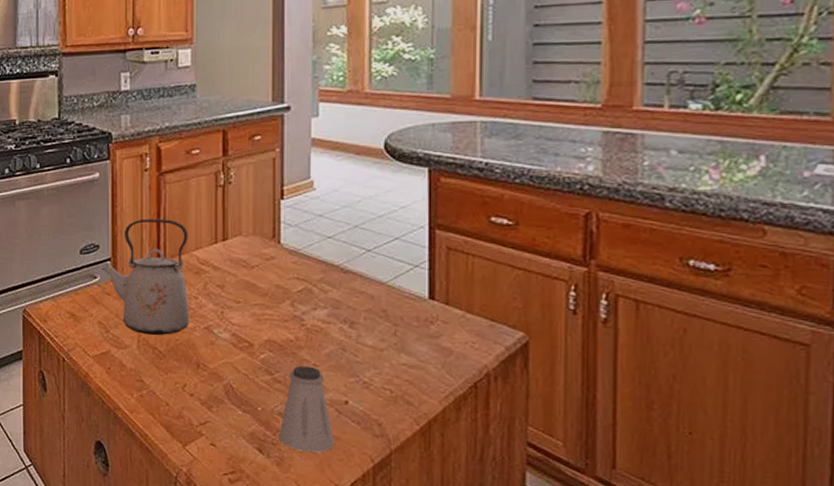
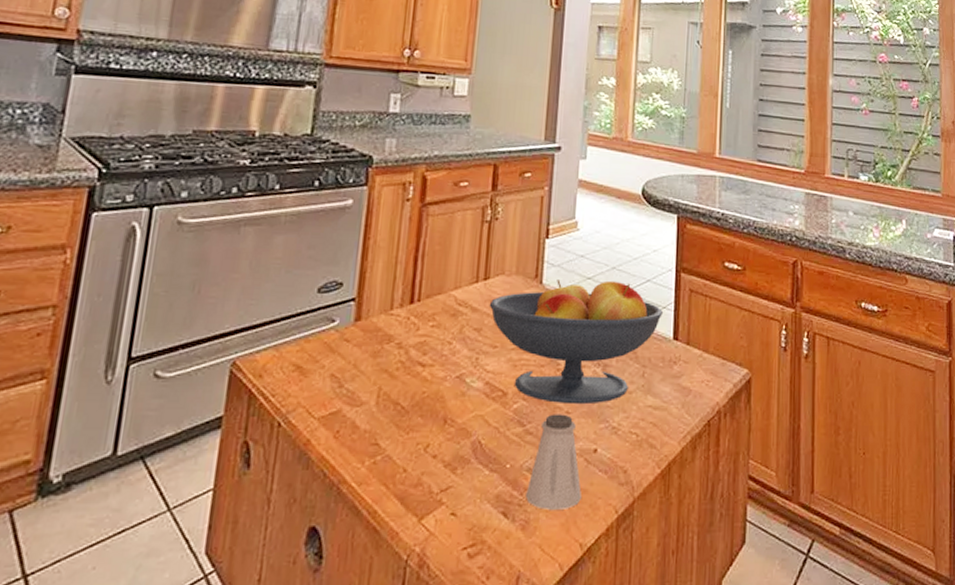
kettle: present [101,218,190,336] -> none [342,253,448,389]
fruit bowl: none [229,239,415,359] -> present [489,280,663,405]

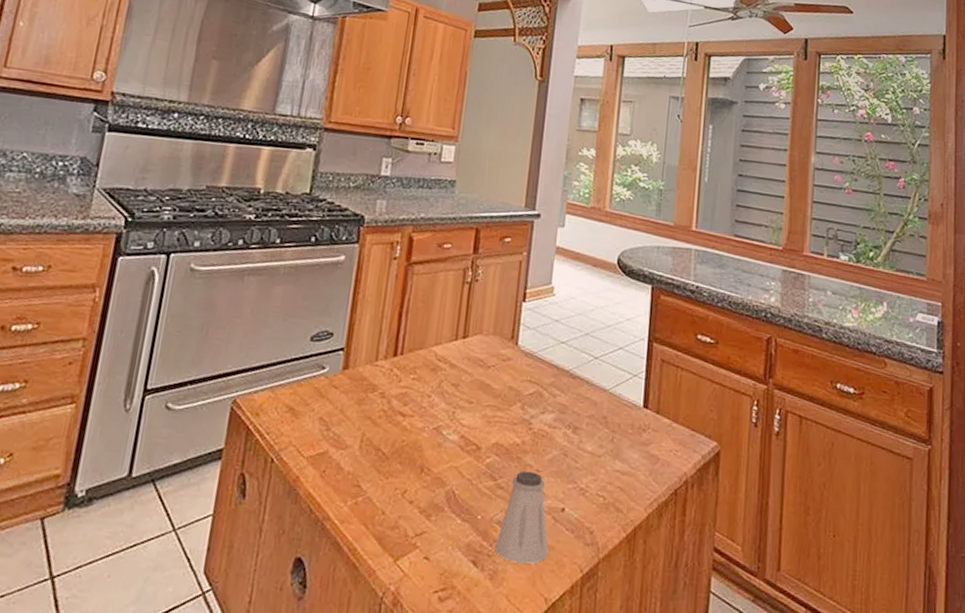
fruit bowl: present [489,280,663,405] -> none [466,342,634,465]

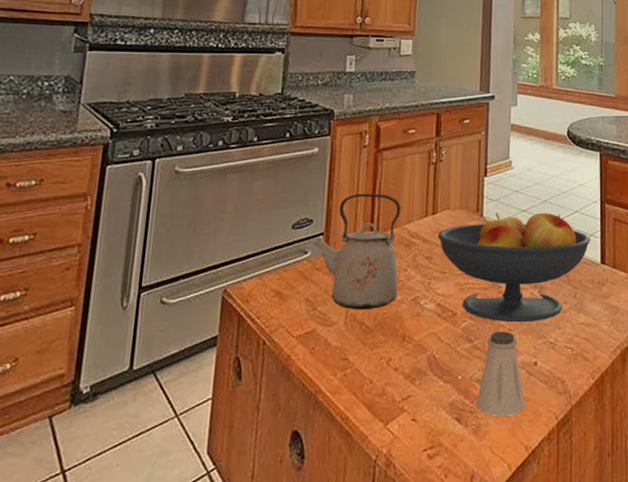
kettle: none [331,308,430,436] -> present [313,193,401,311]
fruit bowl: none [466,342,634,465] -> present [437,212,590,323]

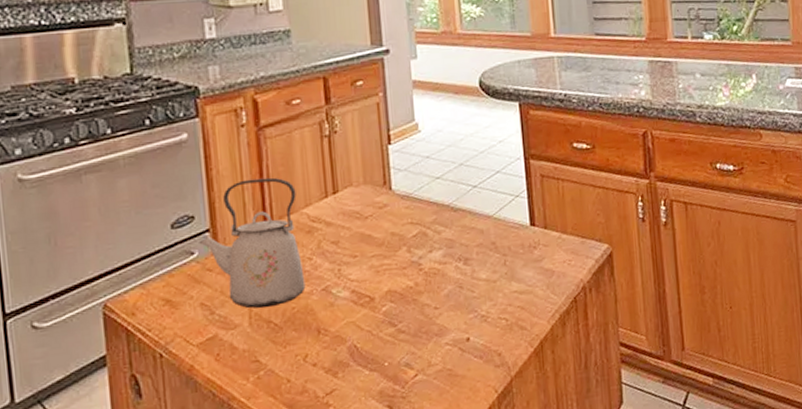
fruit bowl: present [437,212,590,323] -> none [342,177,516,301]
saltshaker: present [476,331,525,416] -> none [407,310,461,398]

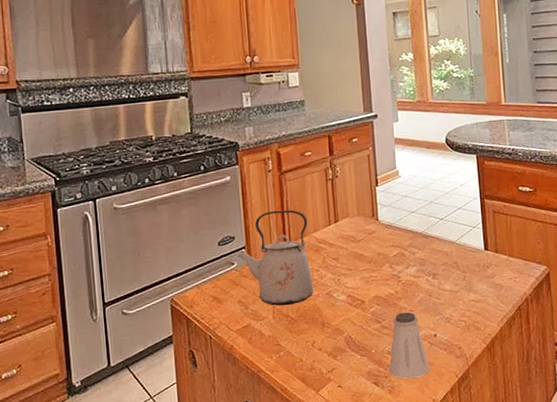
saltshaker: none [407,310,461,398] -> present [389,312,429,379]

